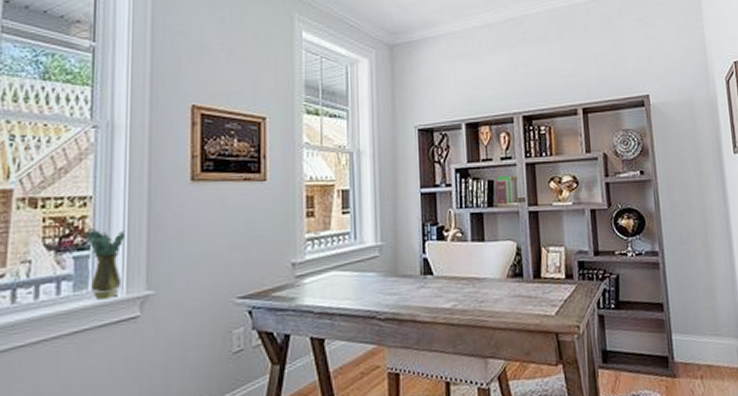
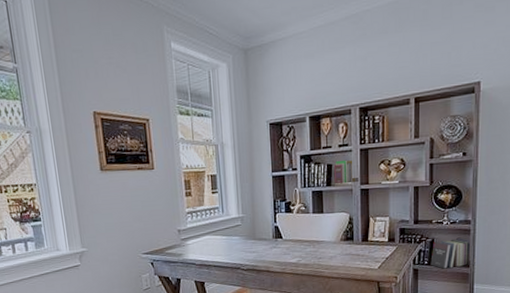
vase: present [85,227,125,300] -> none [35,206,65,254]
books: none [617,273,671,314] -> present [430,237,477,269]

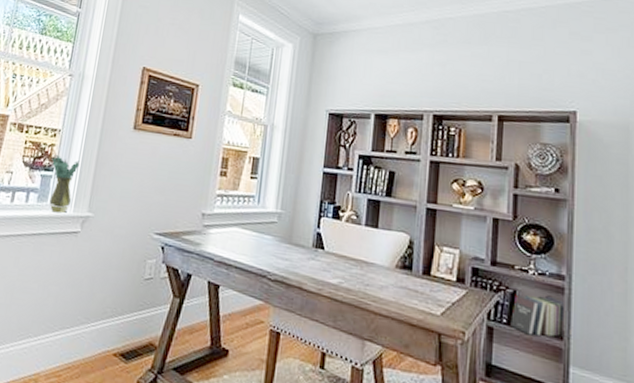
vase: none [35,206,65,254] -> present [49,153,80,214]
books: present [333,160,359,184] -> none [395,168,425,200]

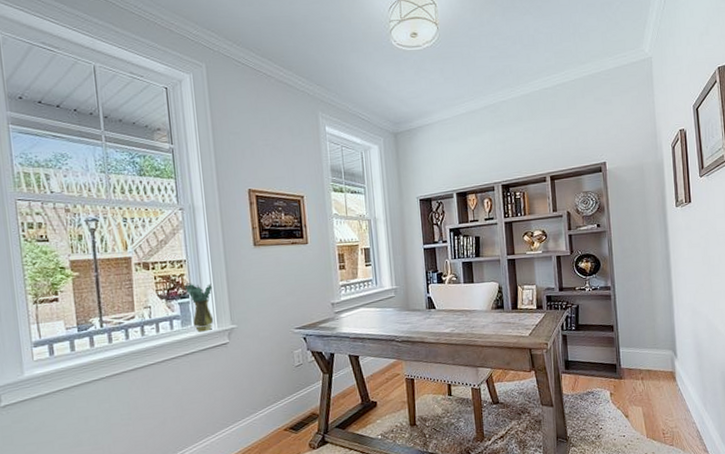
books: present [510,295,573,337] -> none [577,303,620,334]

